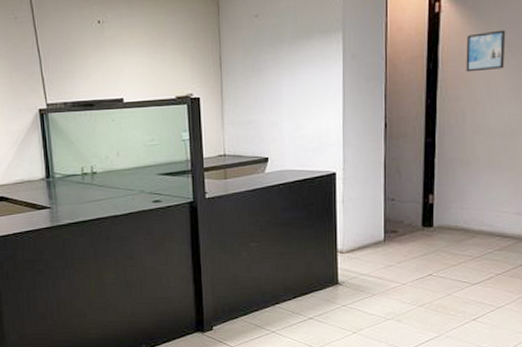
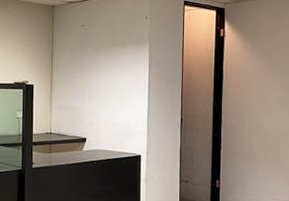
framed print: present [466,30,506,72] -> none [244,54,275,84]

